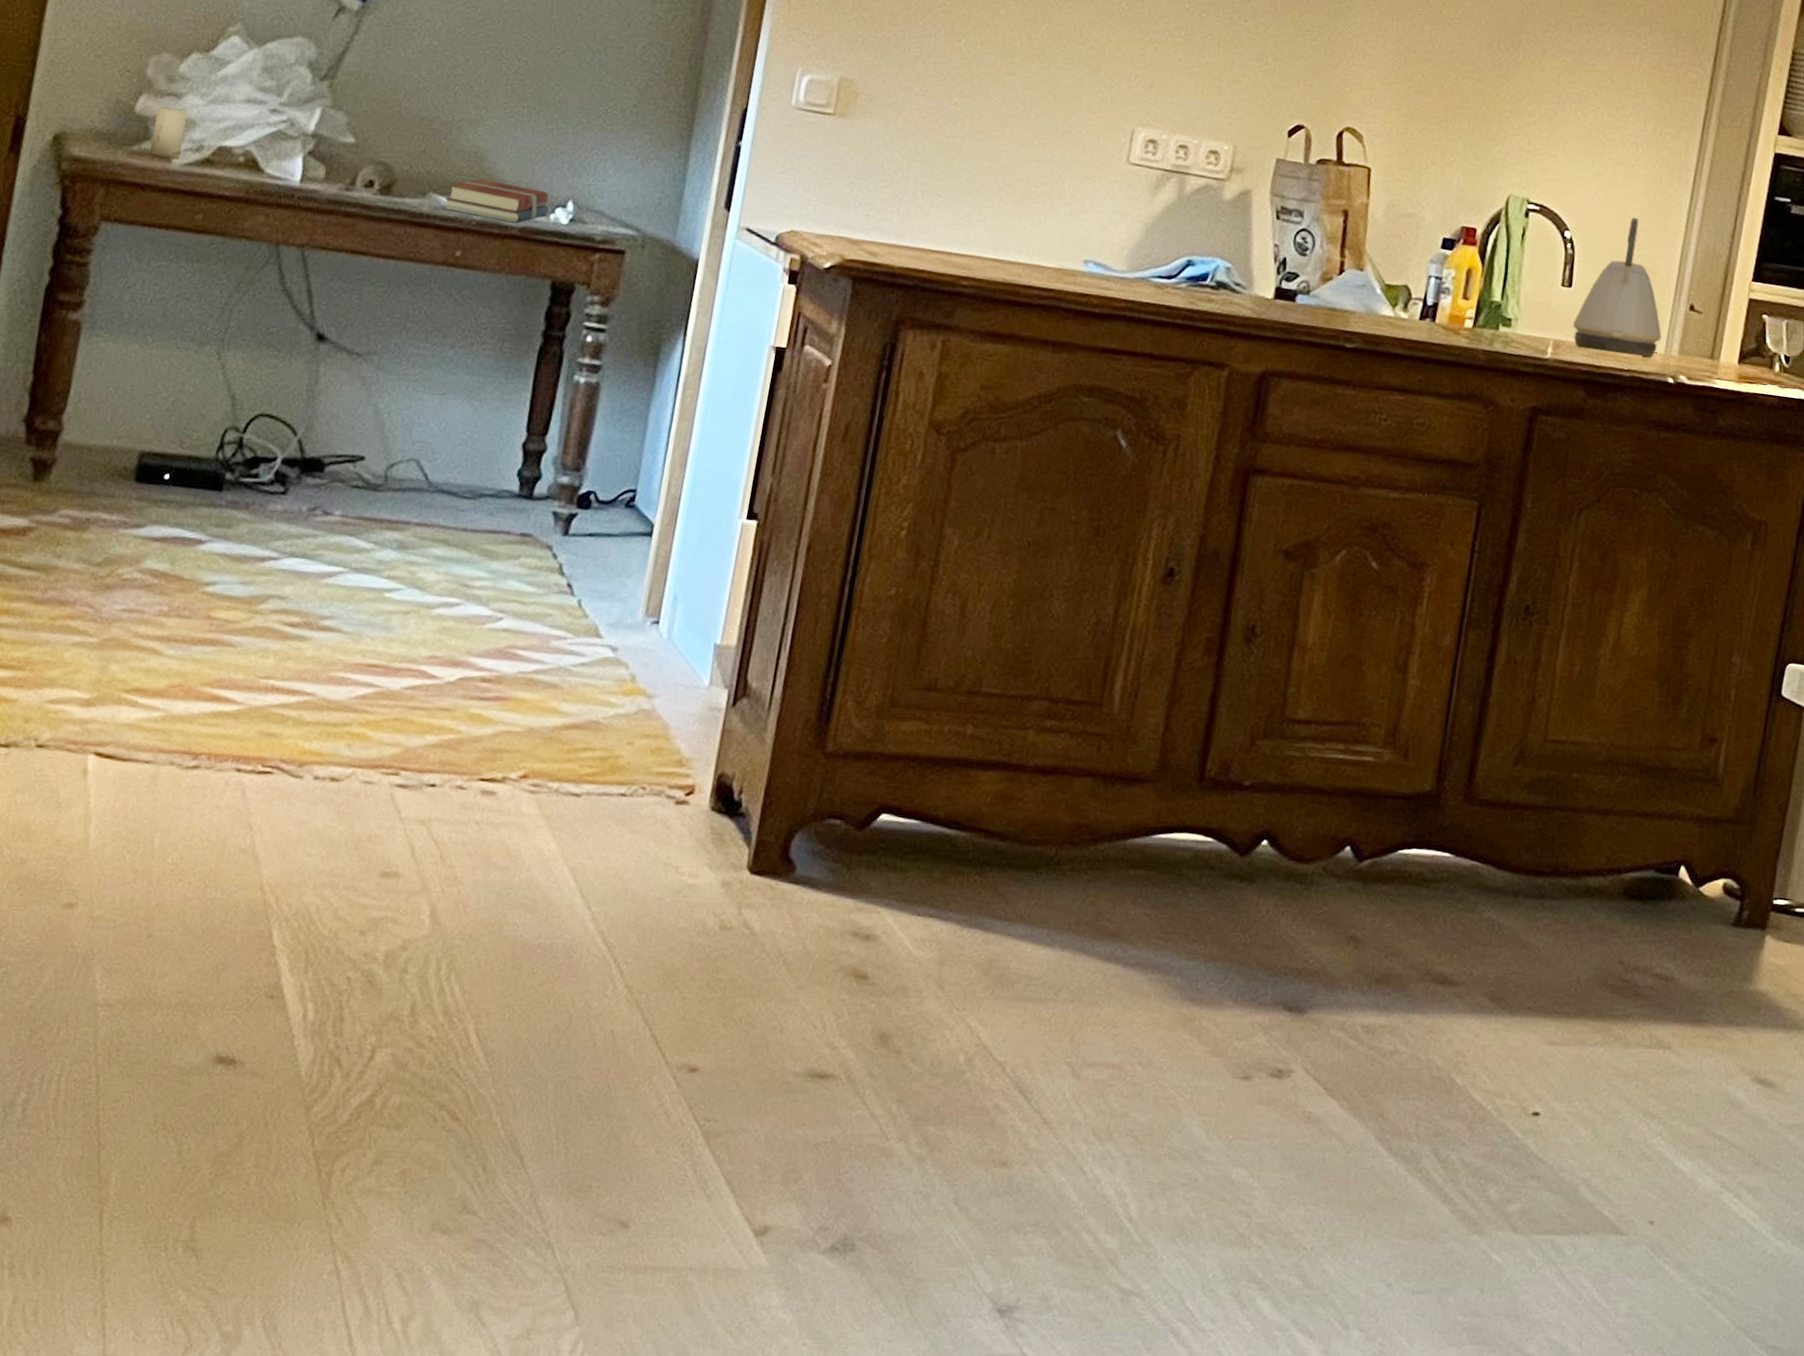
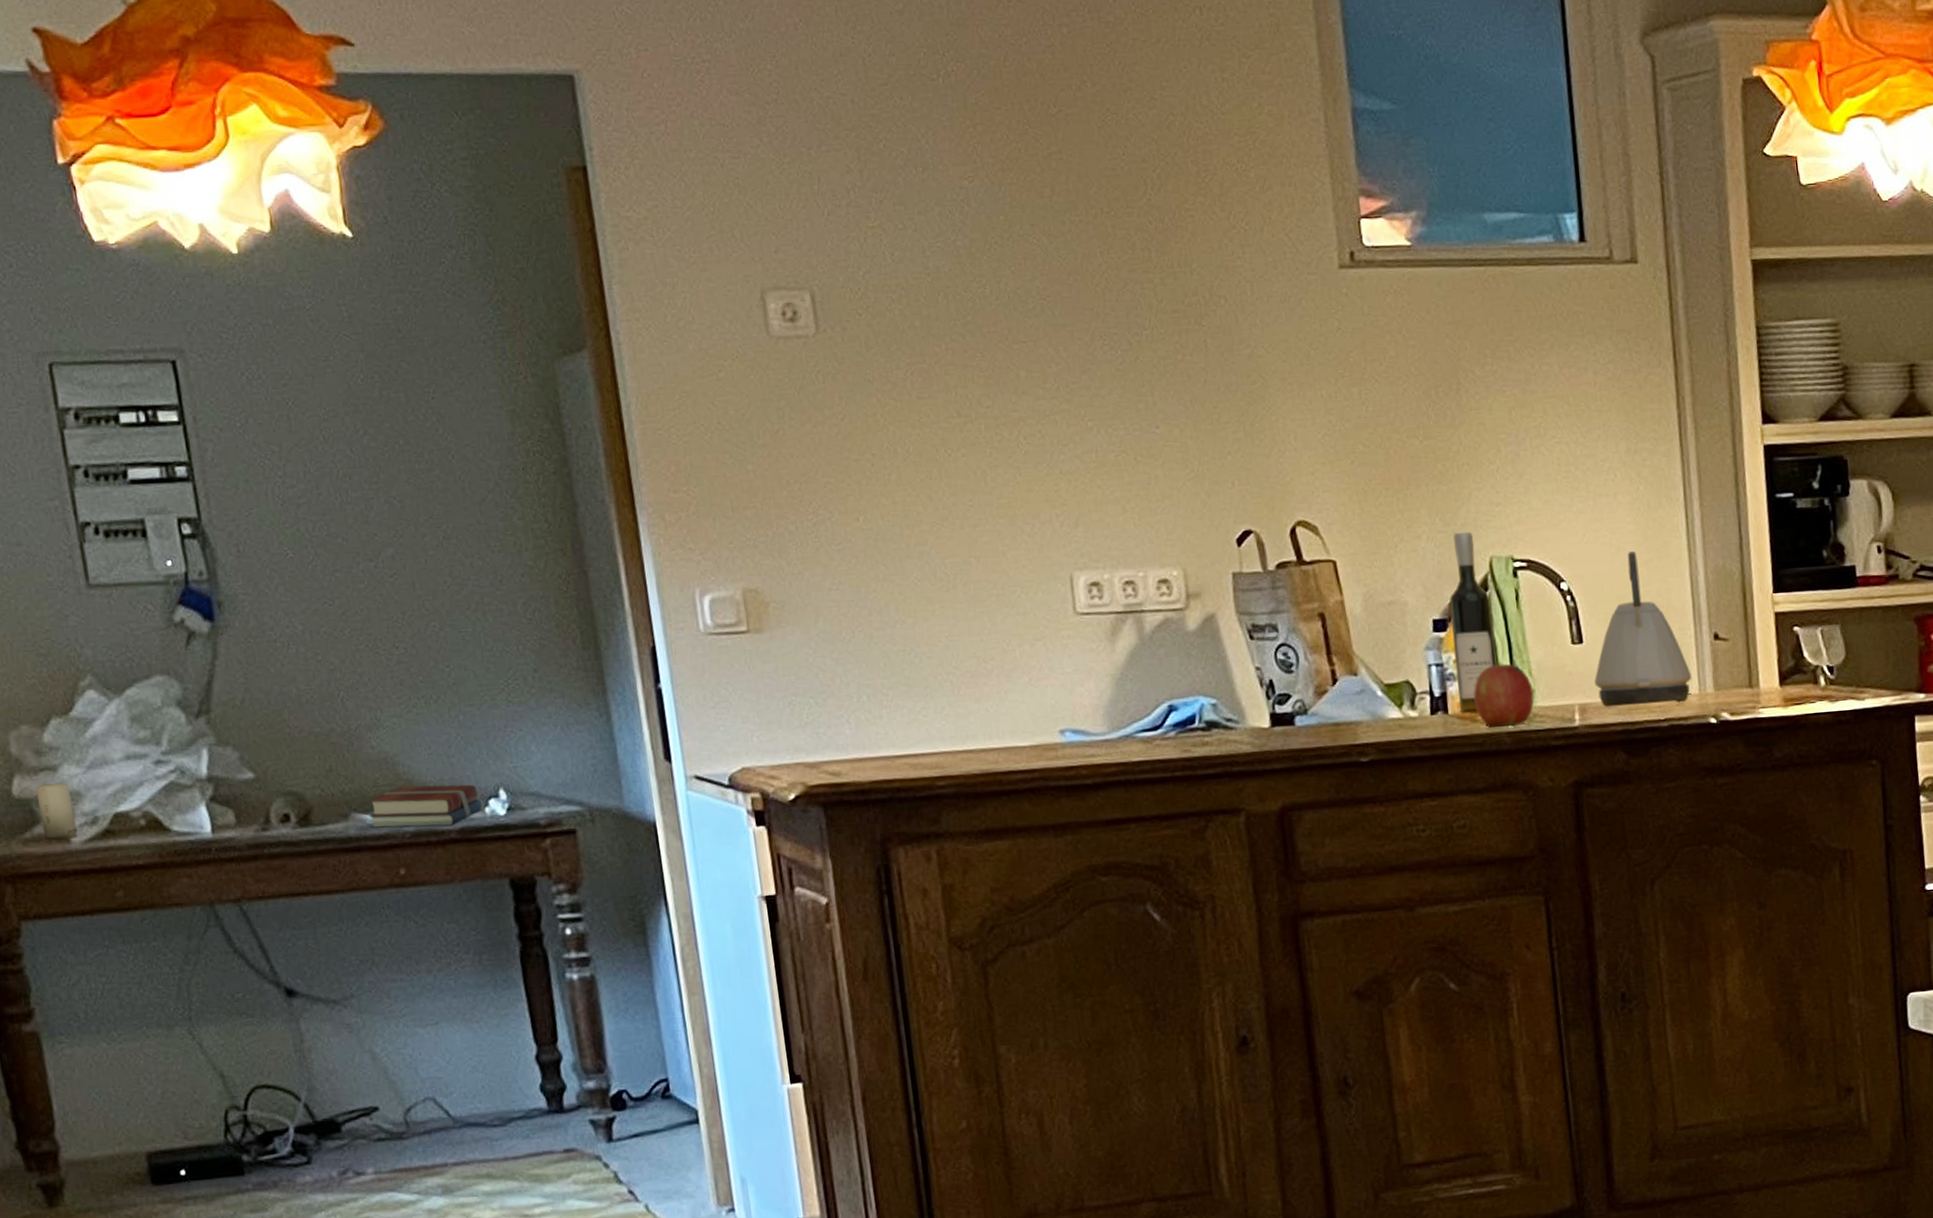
bottle: none [1447,167,1499,329] -> present [1449,532,1497,715]
fruit: none [1461,289,1517,346] -> present [1473,663,1535,727]

